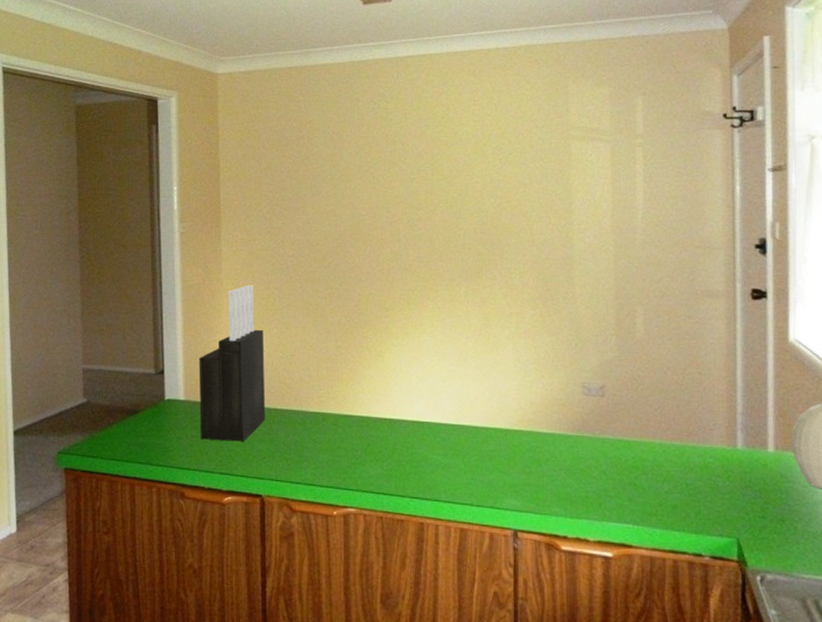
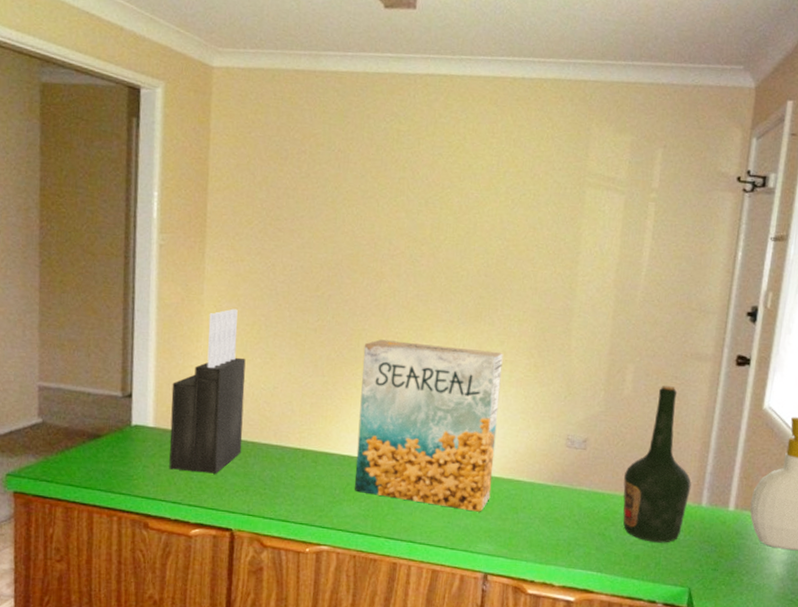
cereal box: none [372,302,512,467] -> present [355,339,503,512]
bottle: none [648,325,723,491] -> present [623,385,691,543]

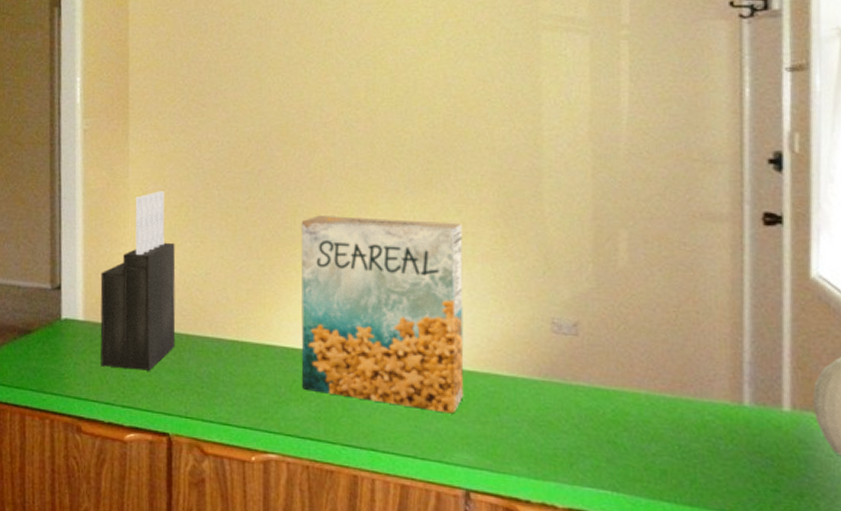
bottle: present [623,385,691,543] -> none [632,253,725,454]

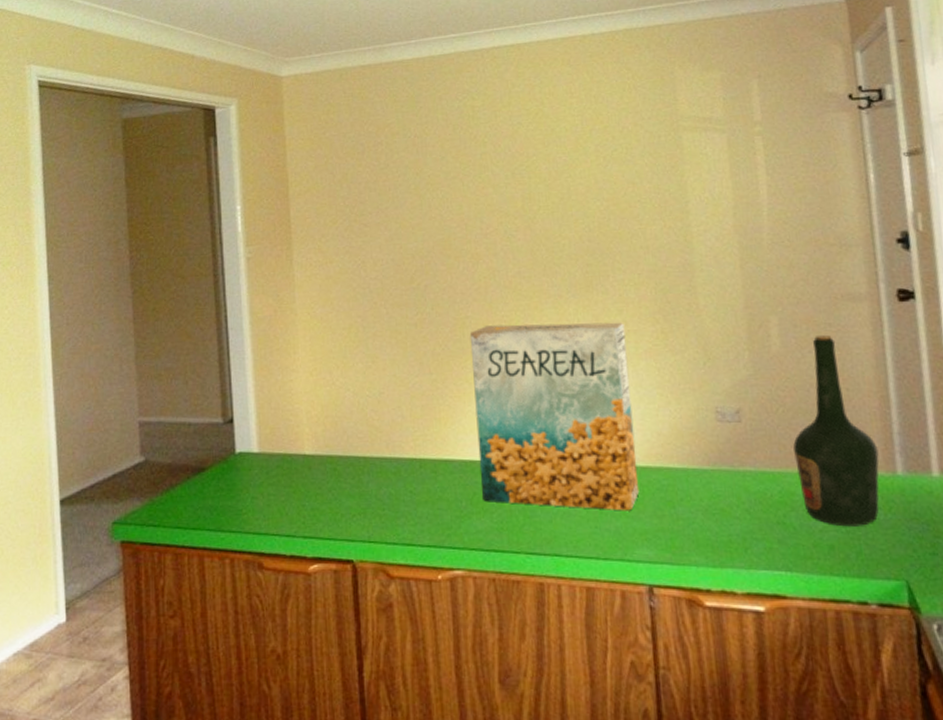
knife block: present [100,190,176,371] -> none [273,313,354,499]
bottle: none [632,253,725,454] -> present [793,334,879,527]

